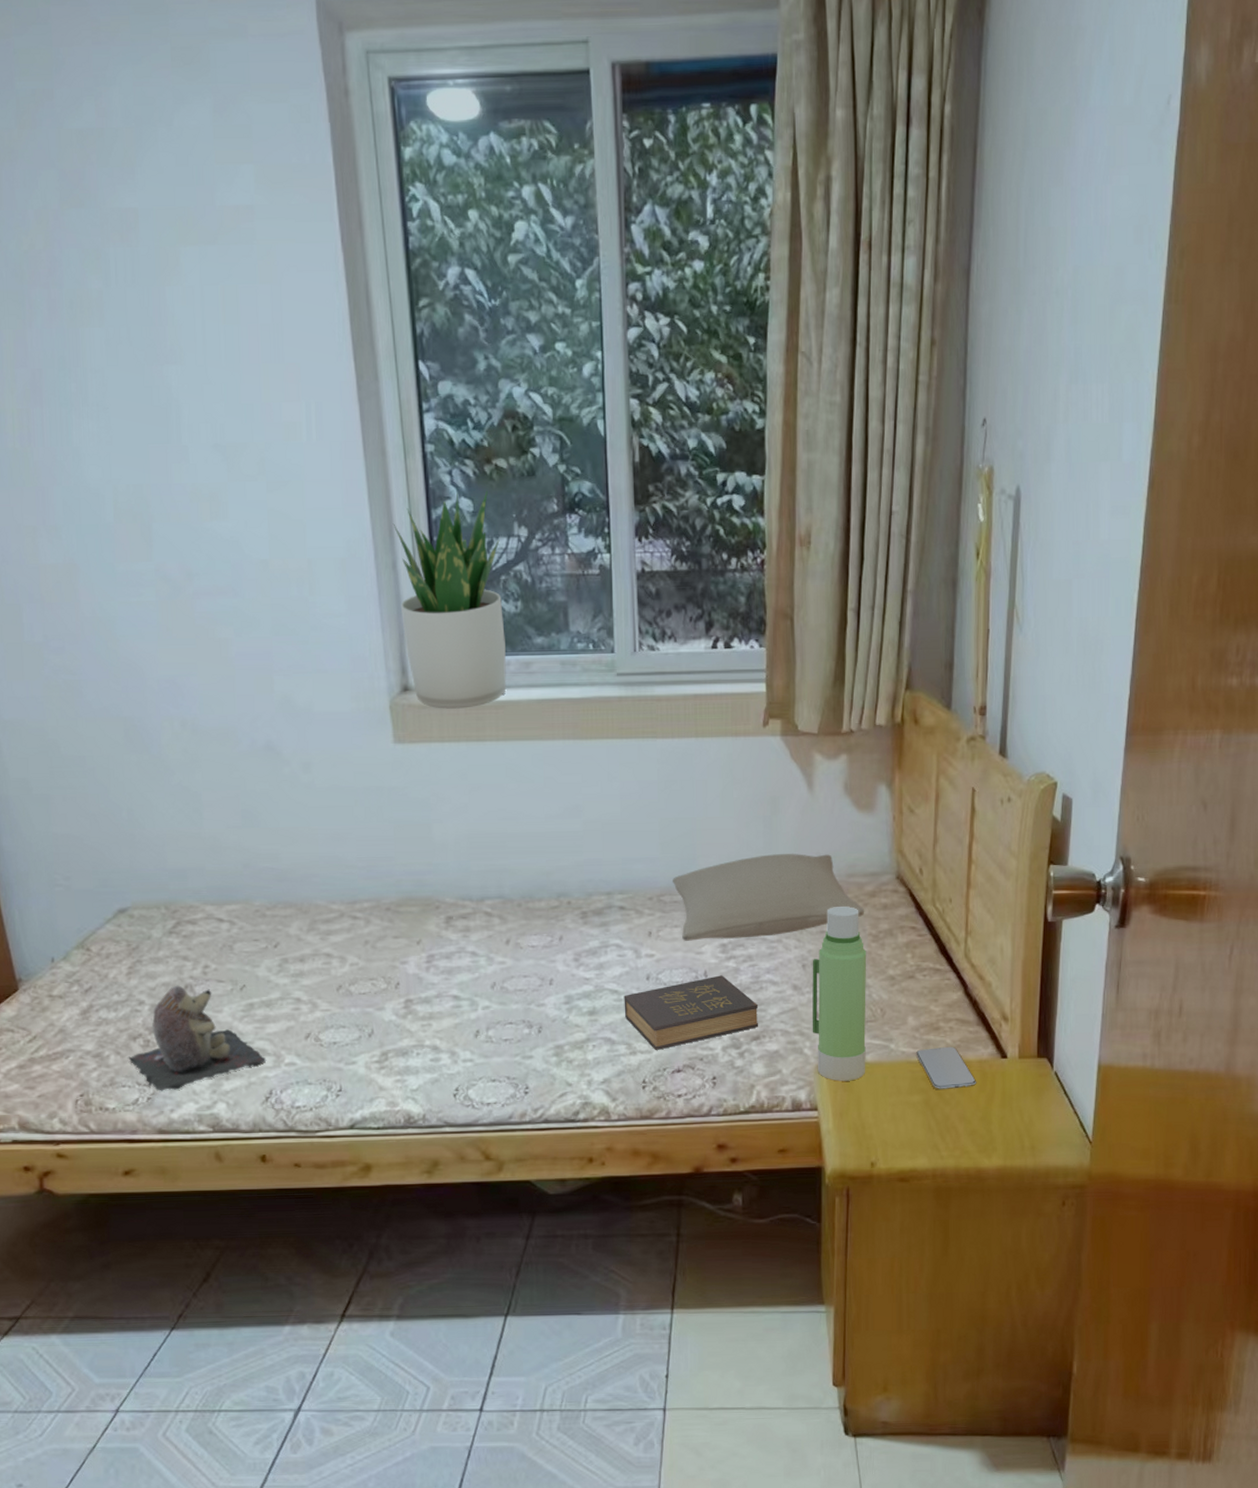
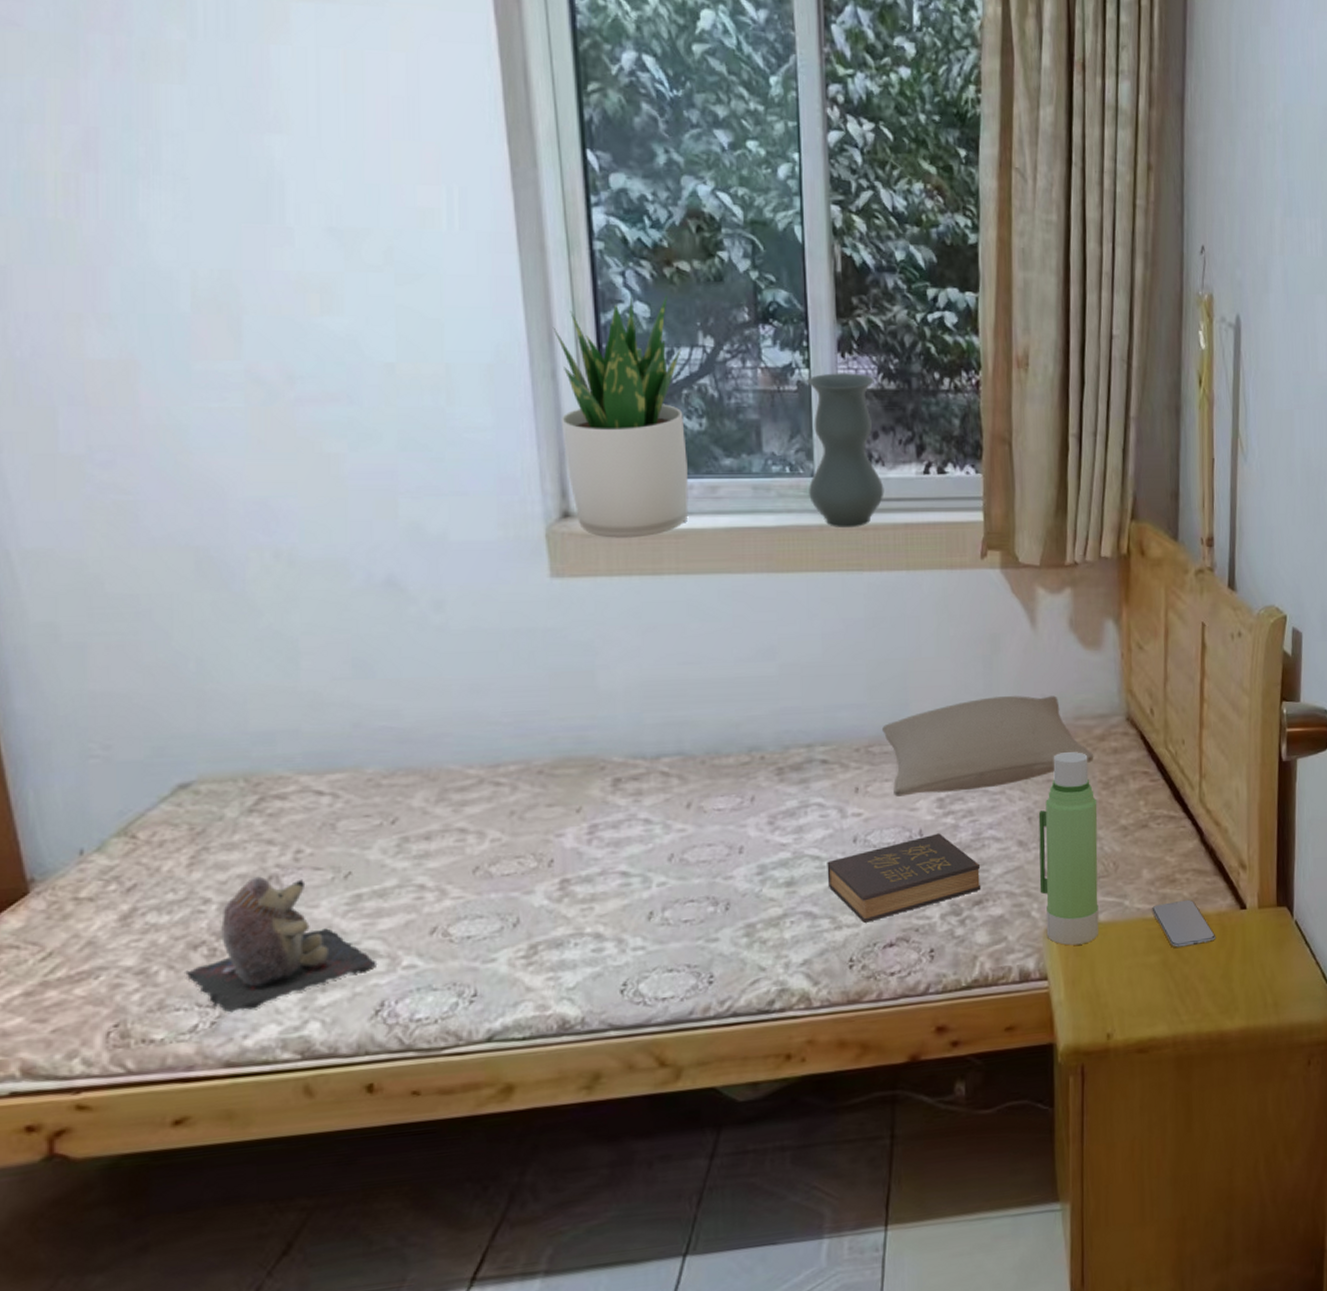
vase: none [608,556,676,700] -> present [807,373,884,529]

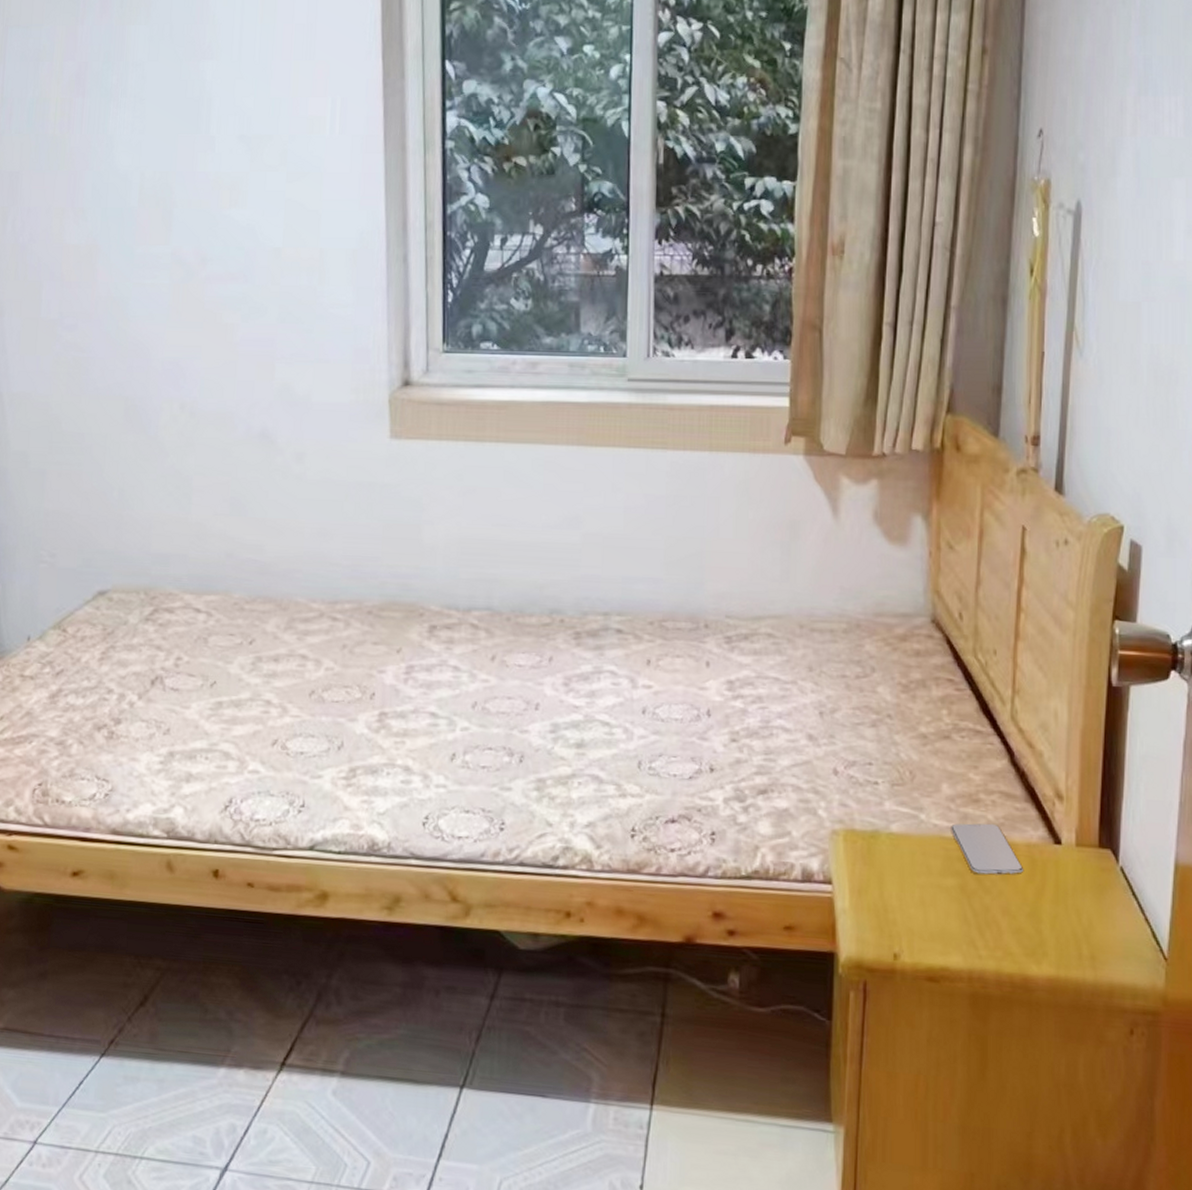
stuffed animal: present [183,876,376,1013] -> none [89,675,229,788]
planter: present [552,295,689,538] -> none [407,188,514,407]
vase: present [807,373,884,529] -> none [620,259,692,408]
hardback book: present [827,833,981,923] -> none [615,715,767,795]
pillow: present [882,695,1094,797] -> none [677,584,894,677]
water bottle: present [1038,752,1099,946] -> none [828,649,895,853]

